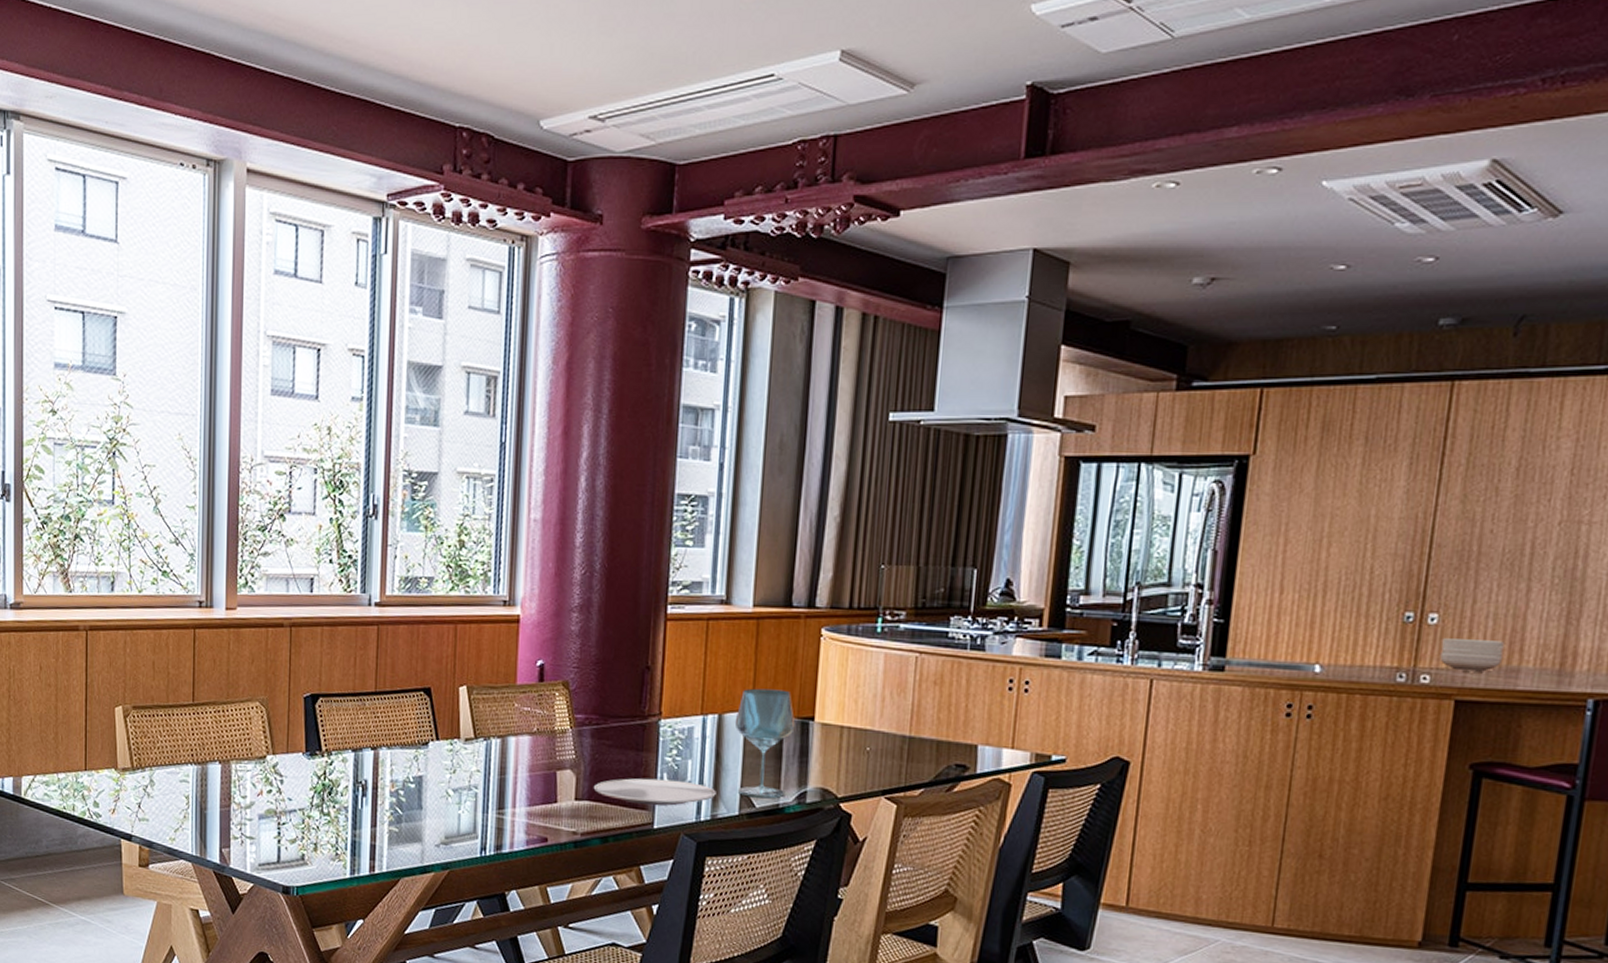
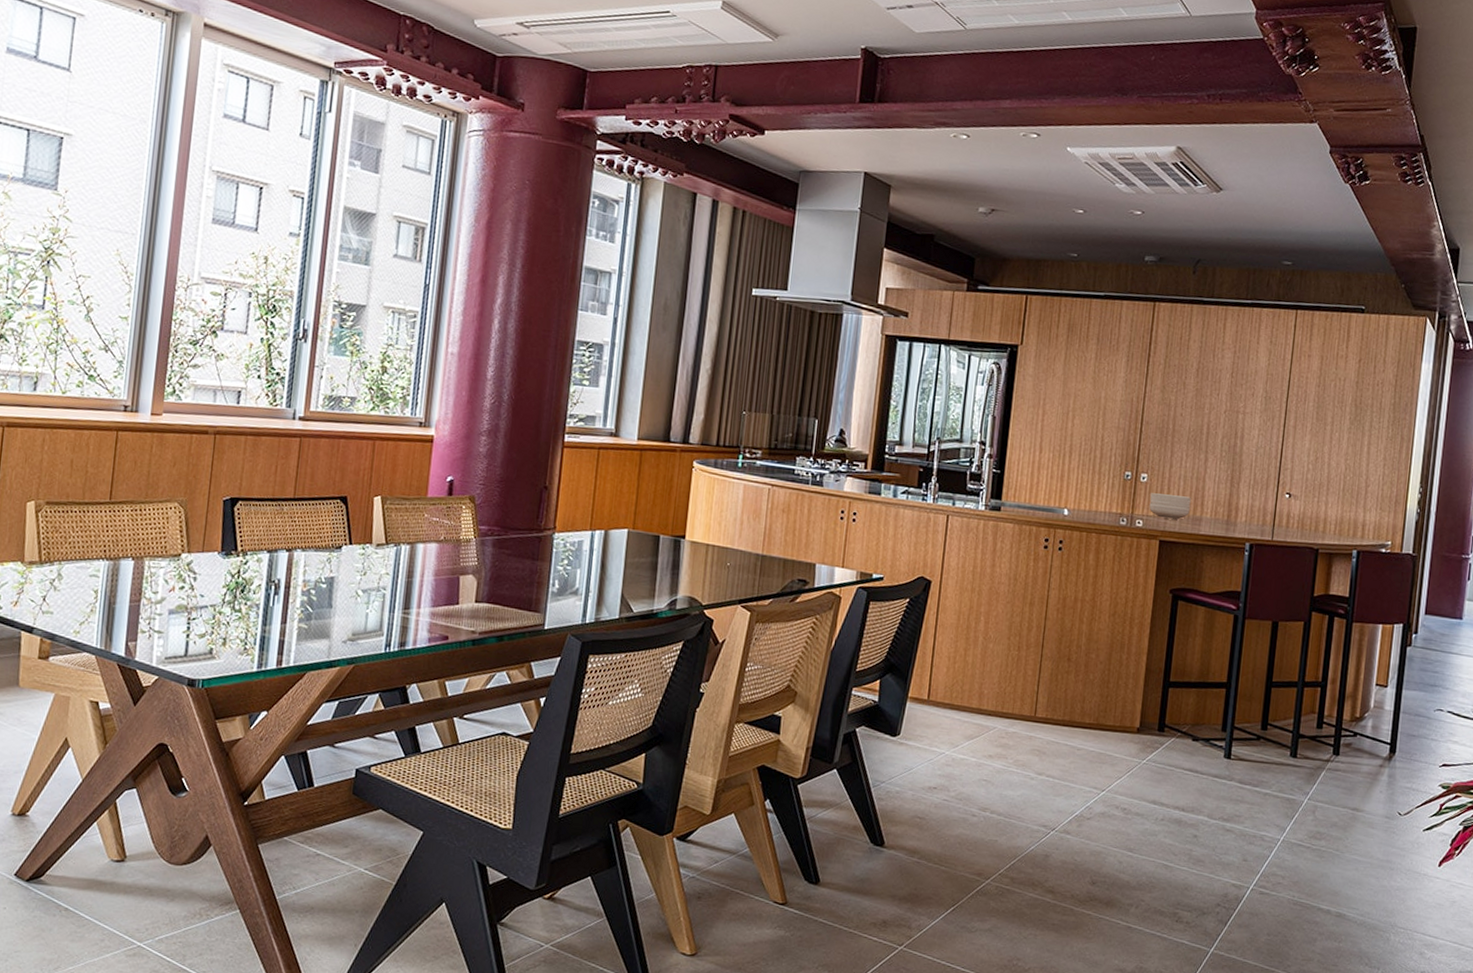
plate: present [593,778,716,806] -> none [492,584,600,609]
wine glass: present [734,688,796,799] -> none [618,509,670,605]

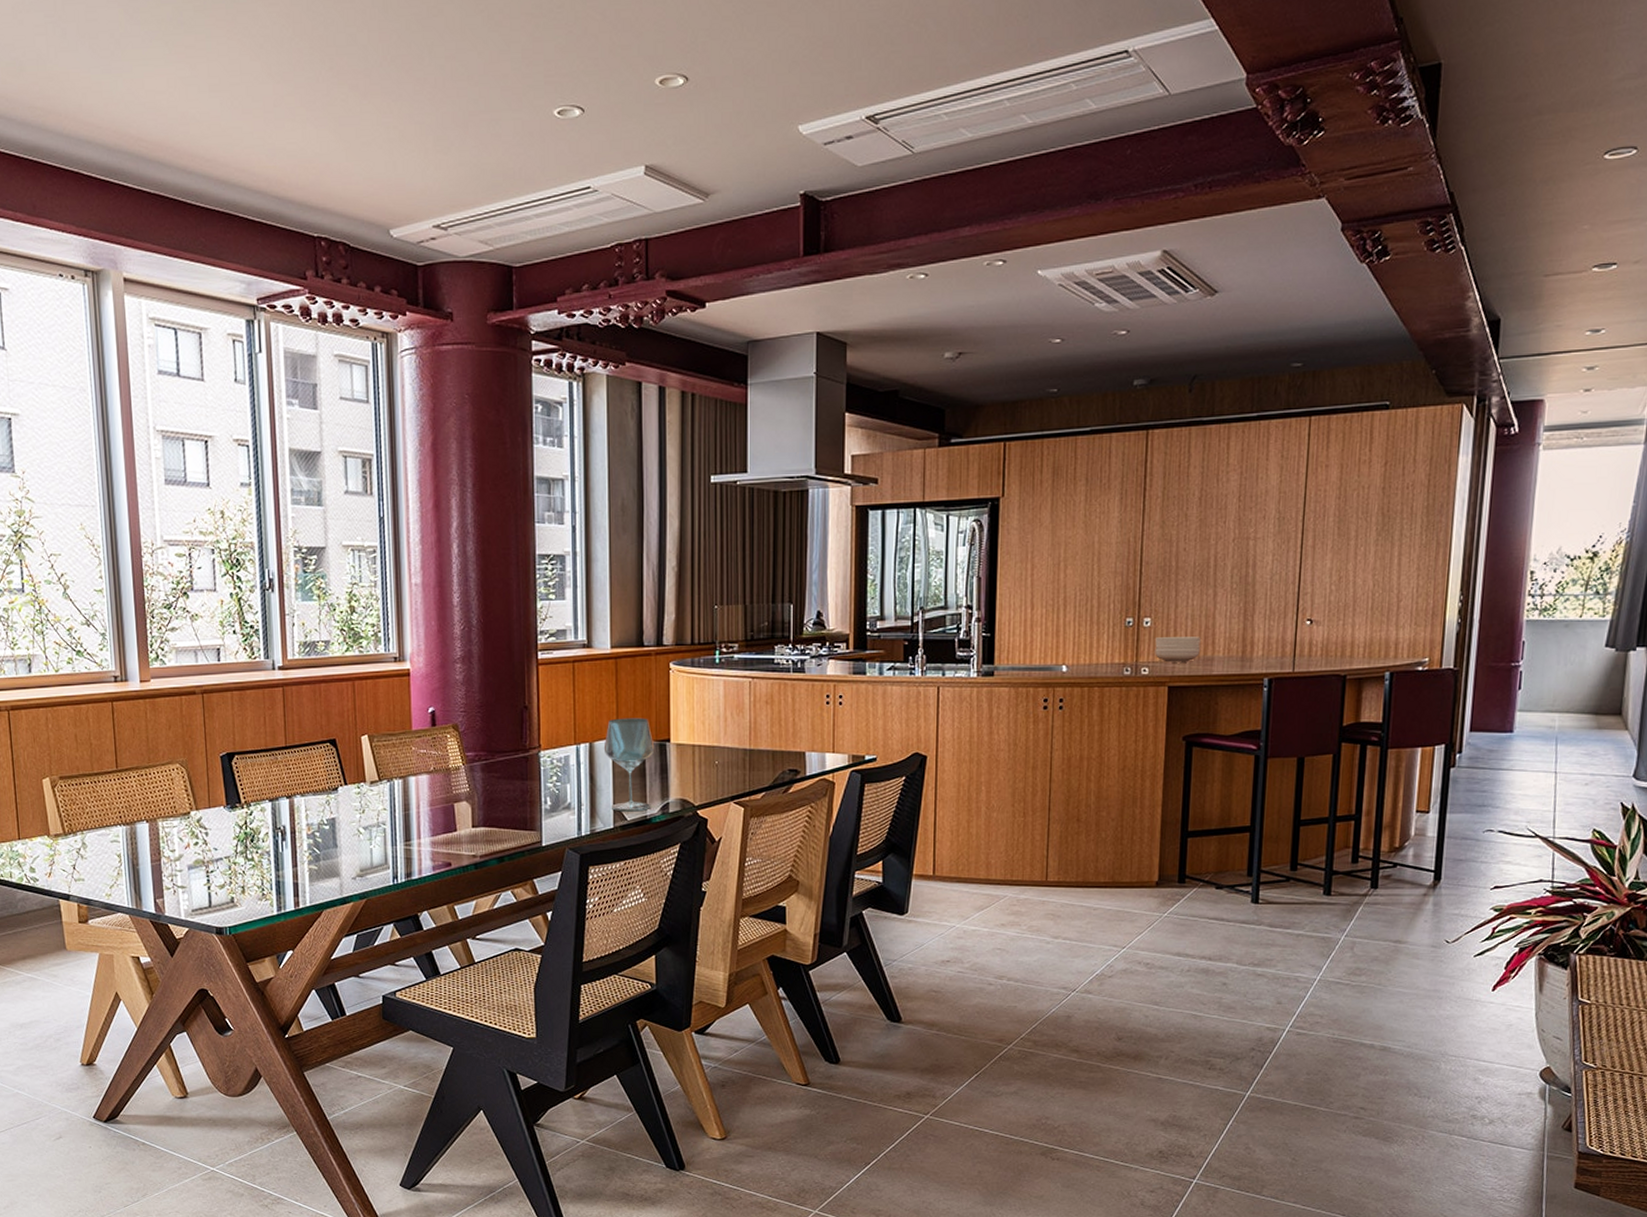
wine glass: none [618,509,670,605] -> present [603,718,655,812]

